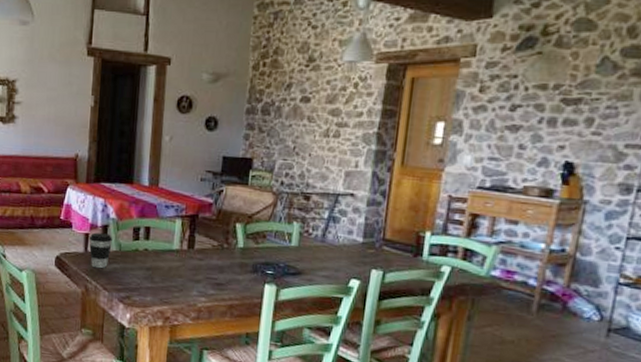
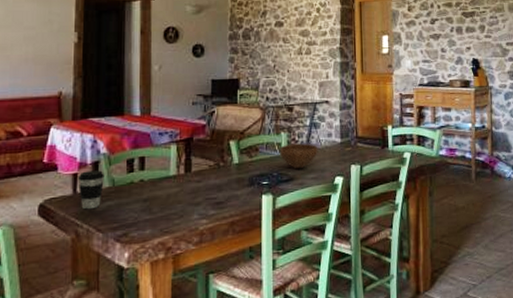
bowl: none [288,235,335,265] -> present [279,143,318,169]

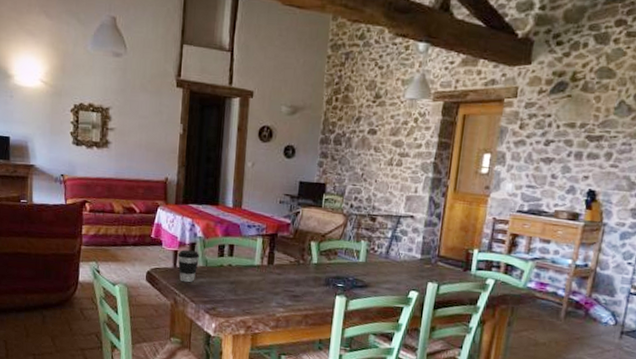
bowl: present [279,143,318,169] -> none [356,252,397,278]

